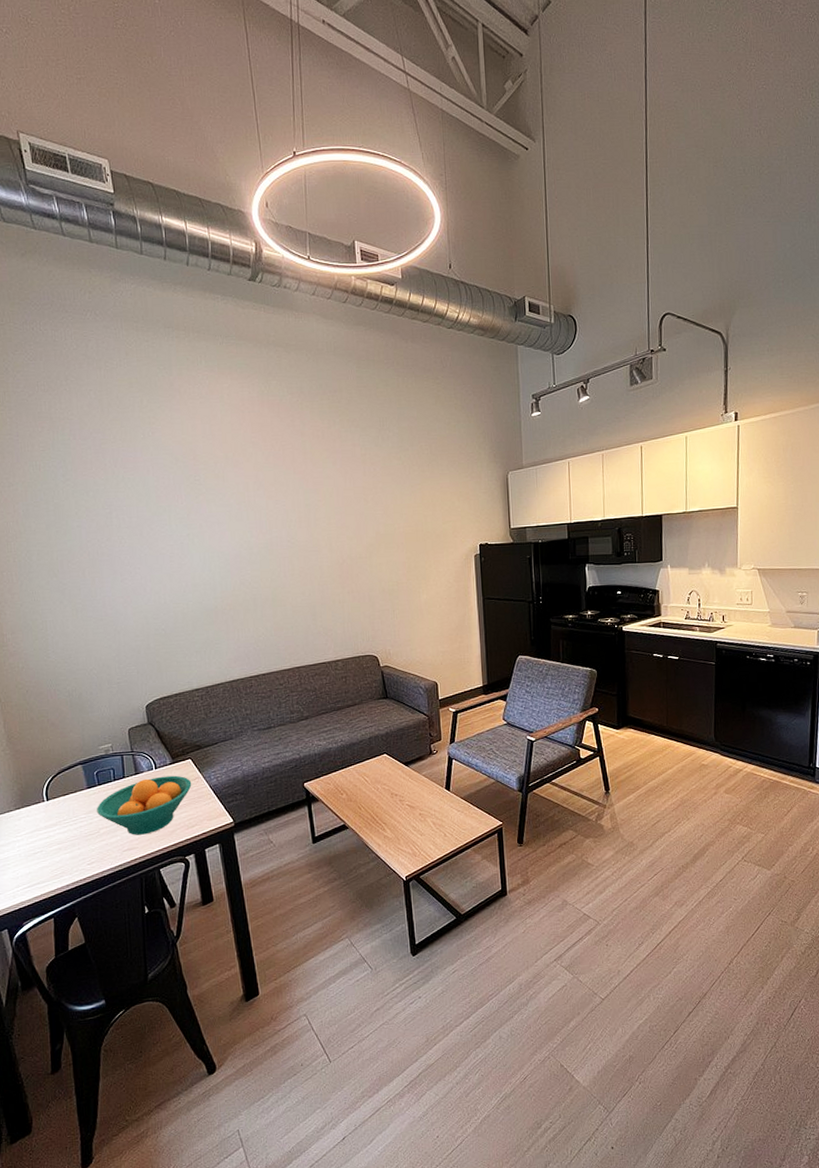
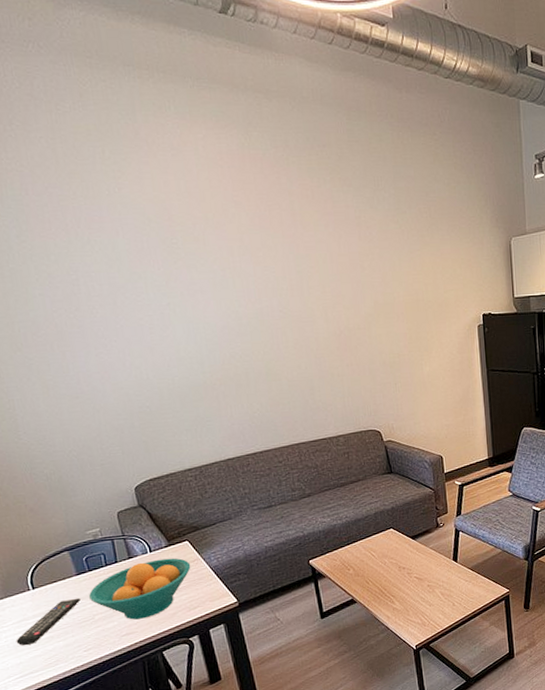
remote control: none [27,811,90,855] -> present [16,598,82,646]

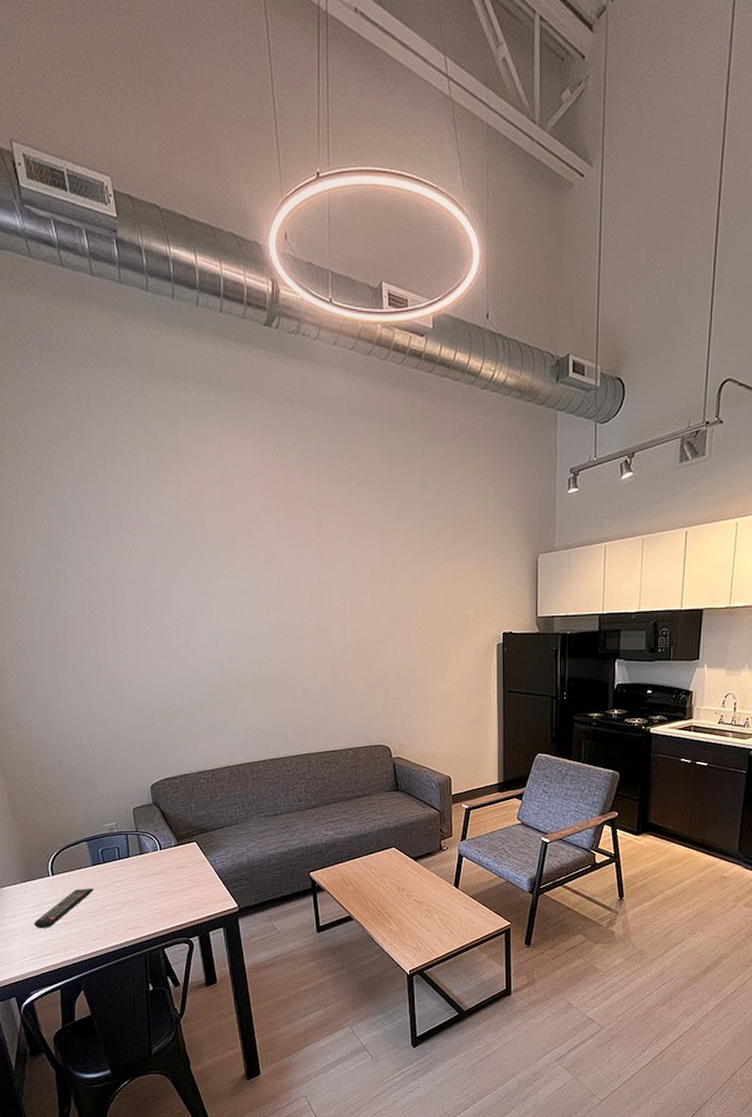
fruit bowl: present [88,558,191,620] -> none [101,857,197,914]

